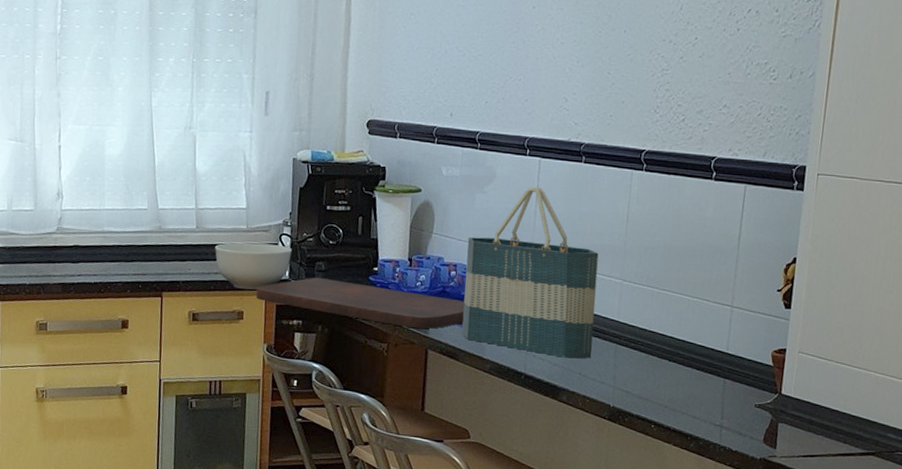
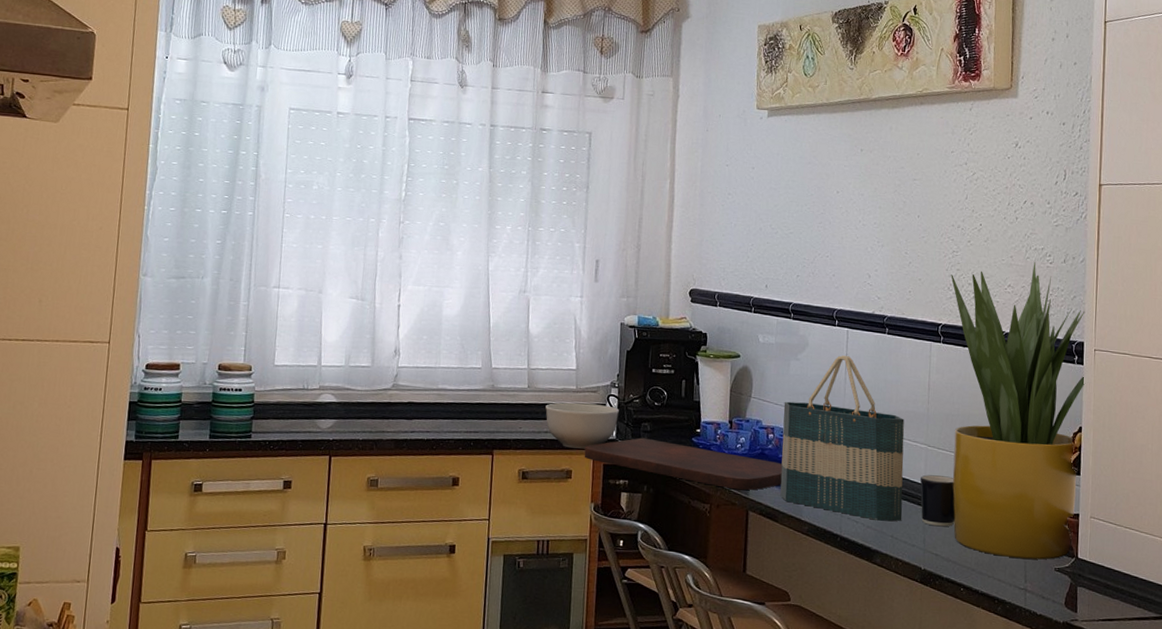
mug: none [612,310,650,364] -> present [920,474,955,527]
planter: none [647,78,810,396] -> present [951,262,1086,560]

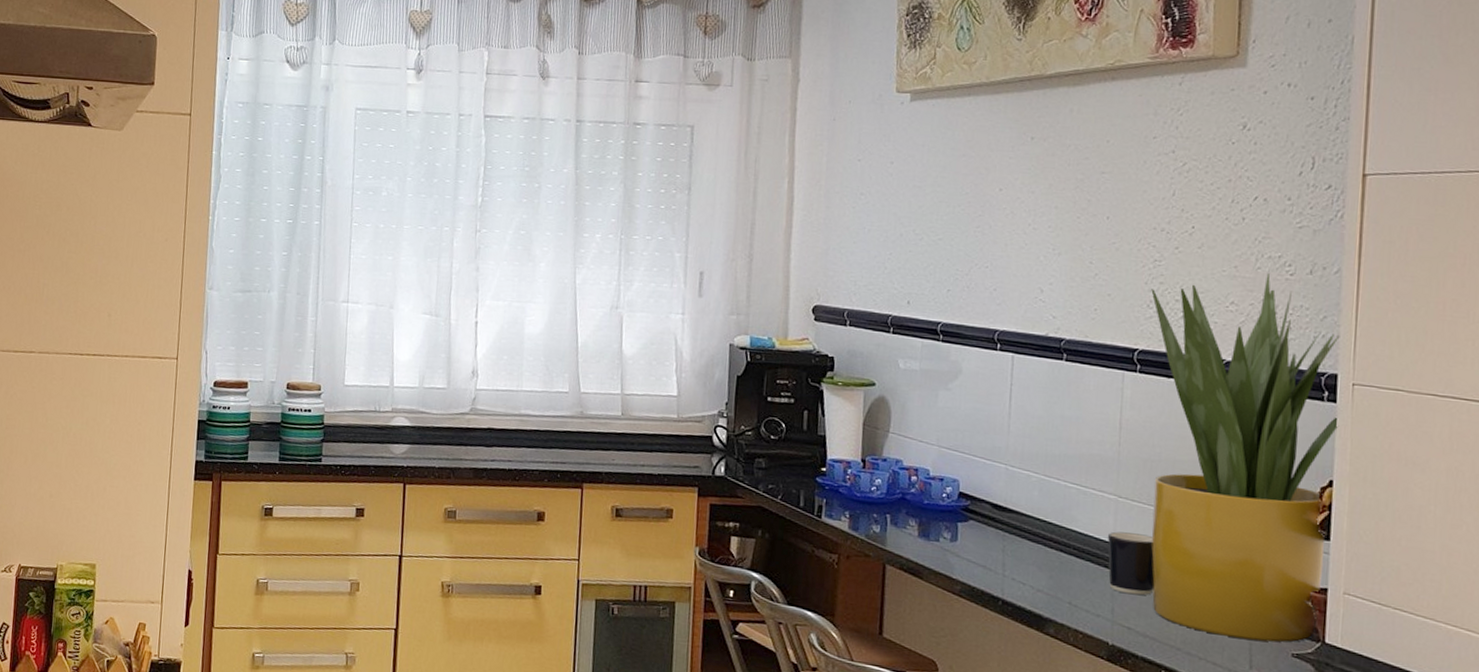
bowl: present [545,402,619,449] -> none [642,433,728,486]
cutting board: present [584,437,783,491] -> none [687,475,929,541]
tote bag: present [780,355,905,521] -> none [925,385,1087,586]

